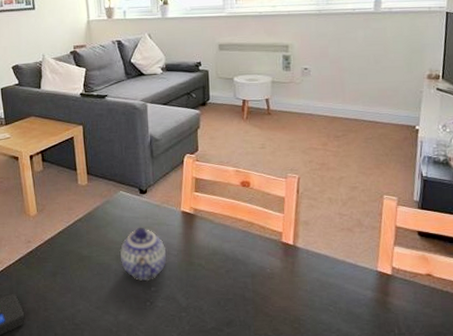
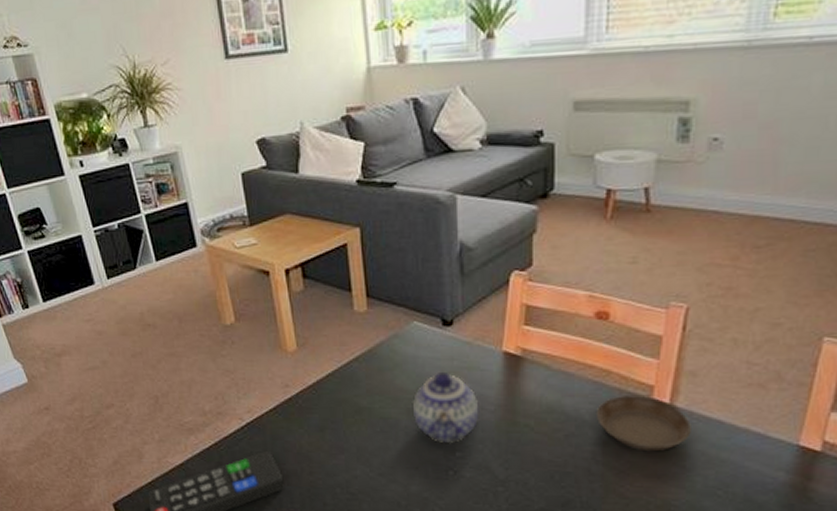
saucer: none [245,240,309,280] -> present [595,396,691,452]

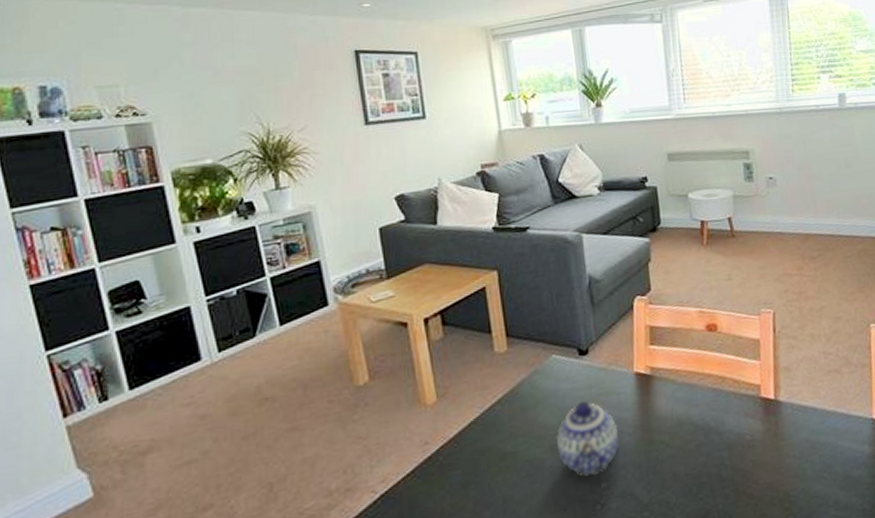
saucer: present [595,396,691,452] -> none [718,395,795,448]

